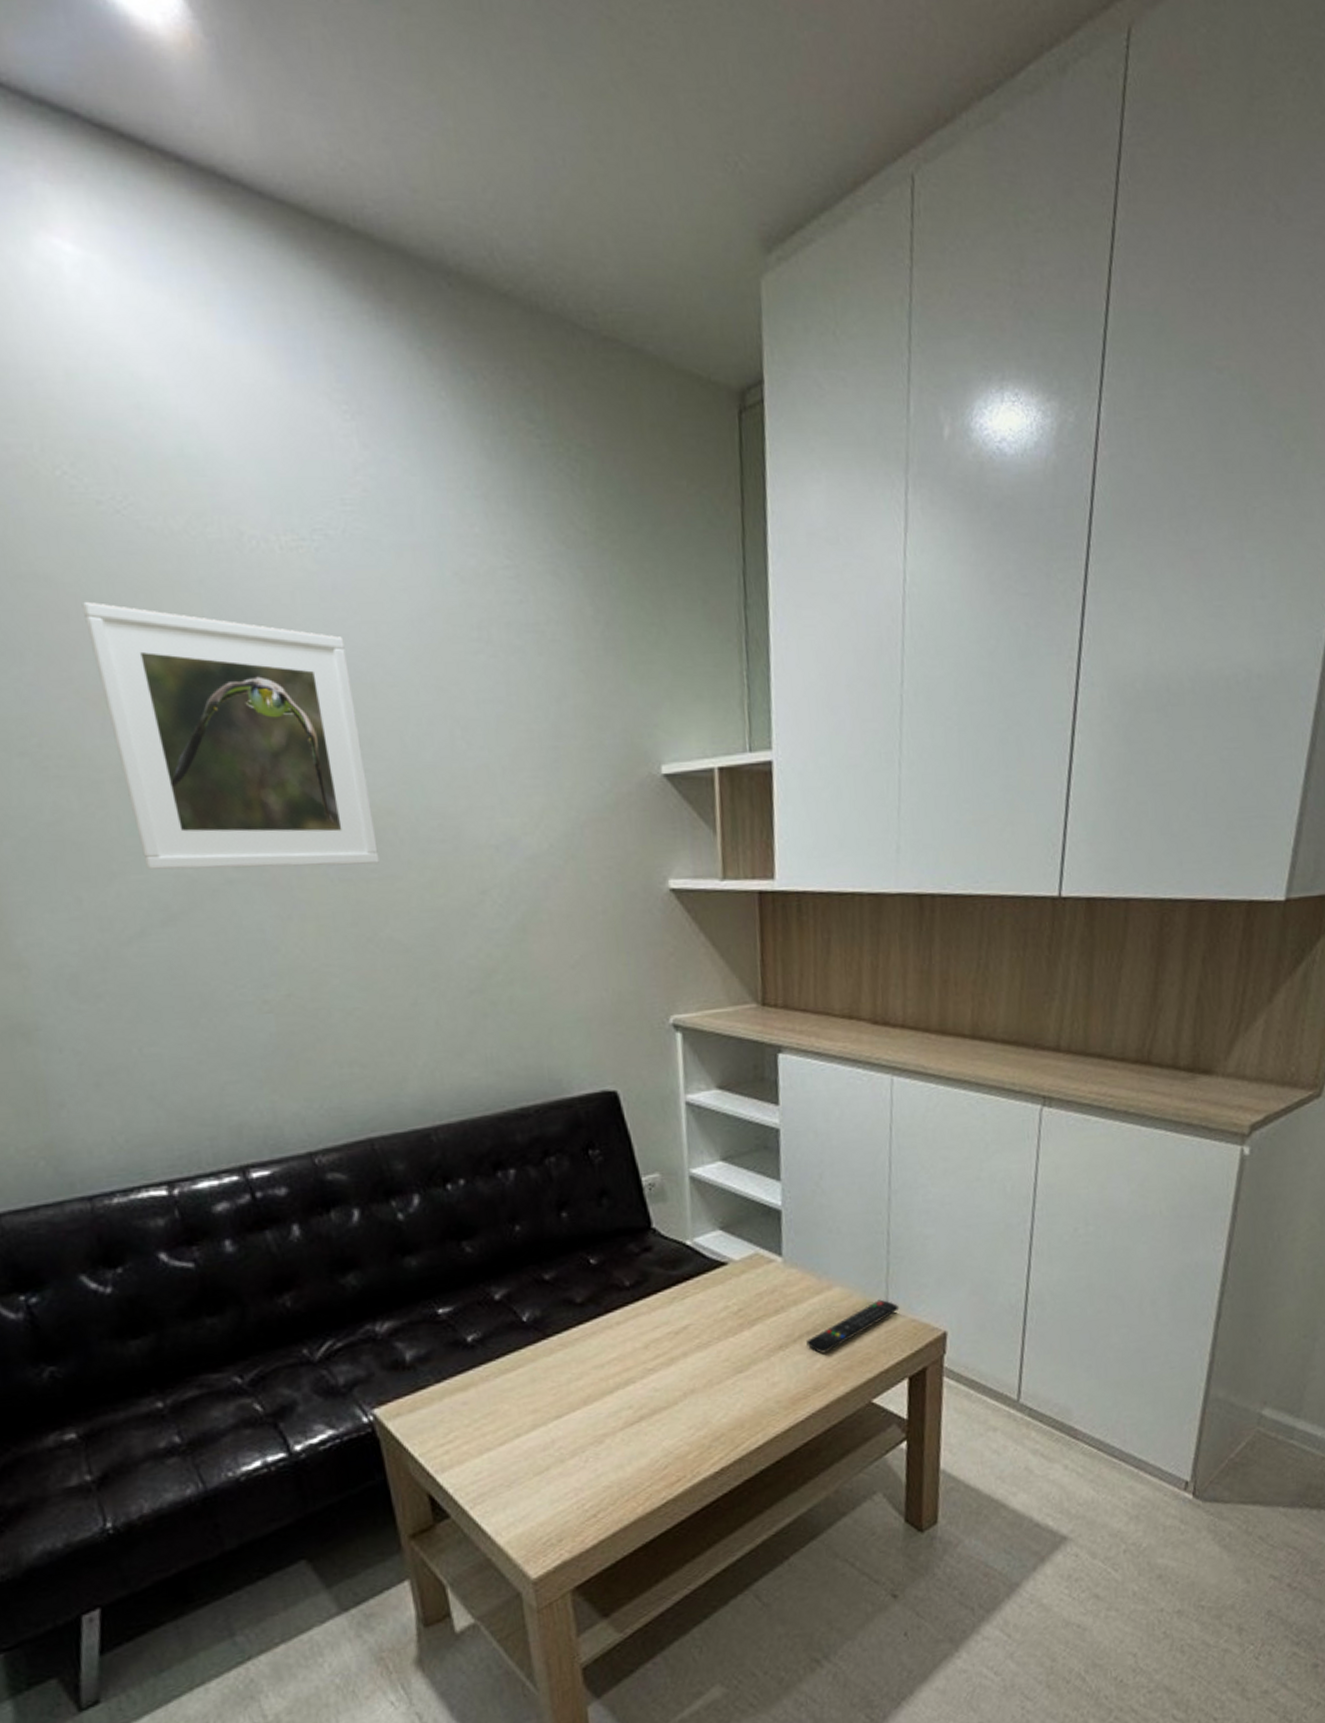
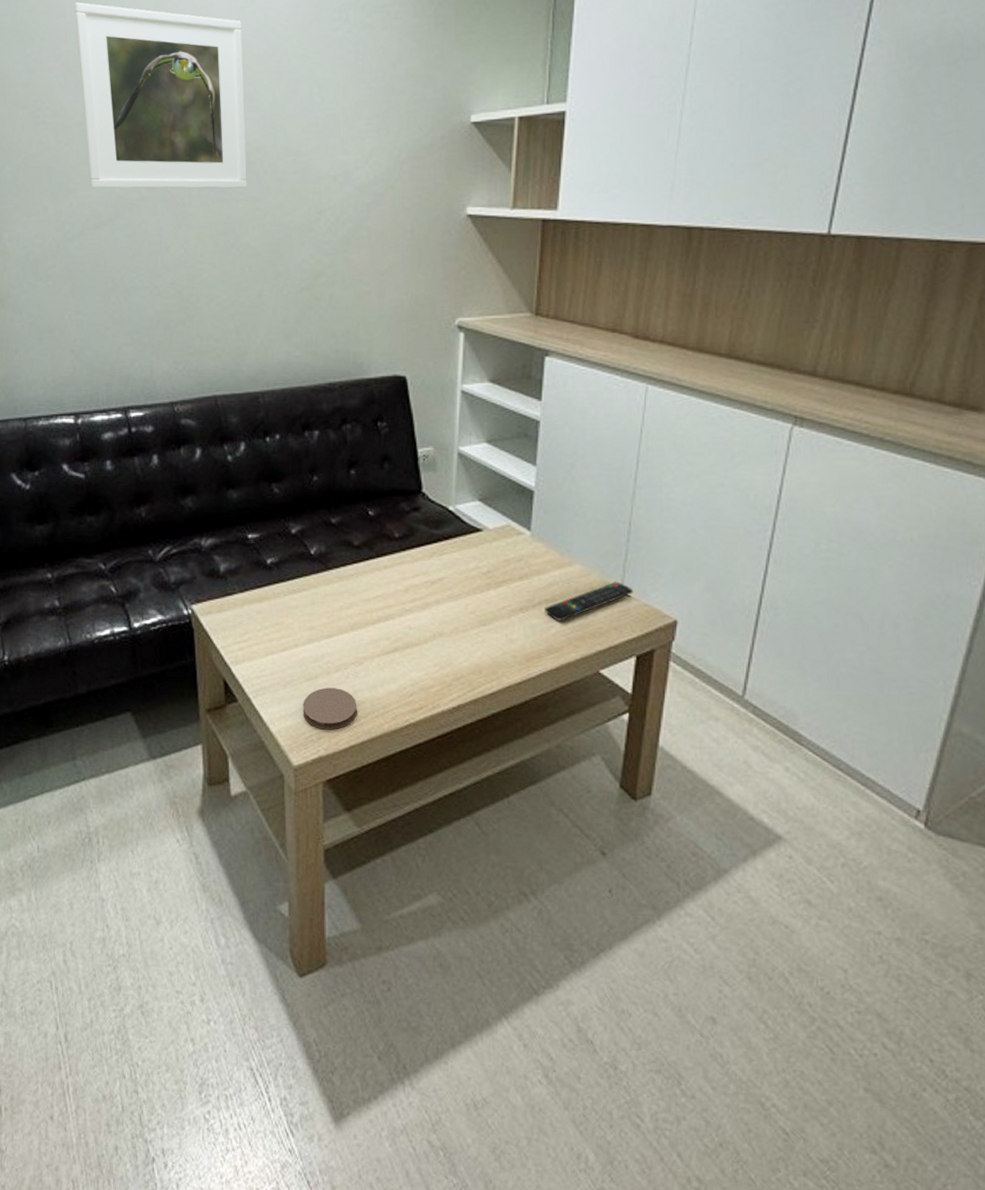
coaster: none [534,1476,603,1530] -> present [303,687,357,730]

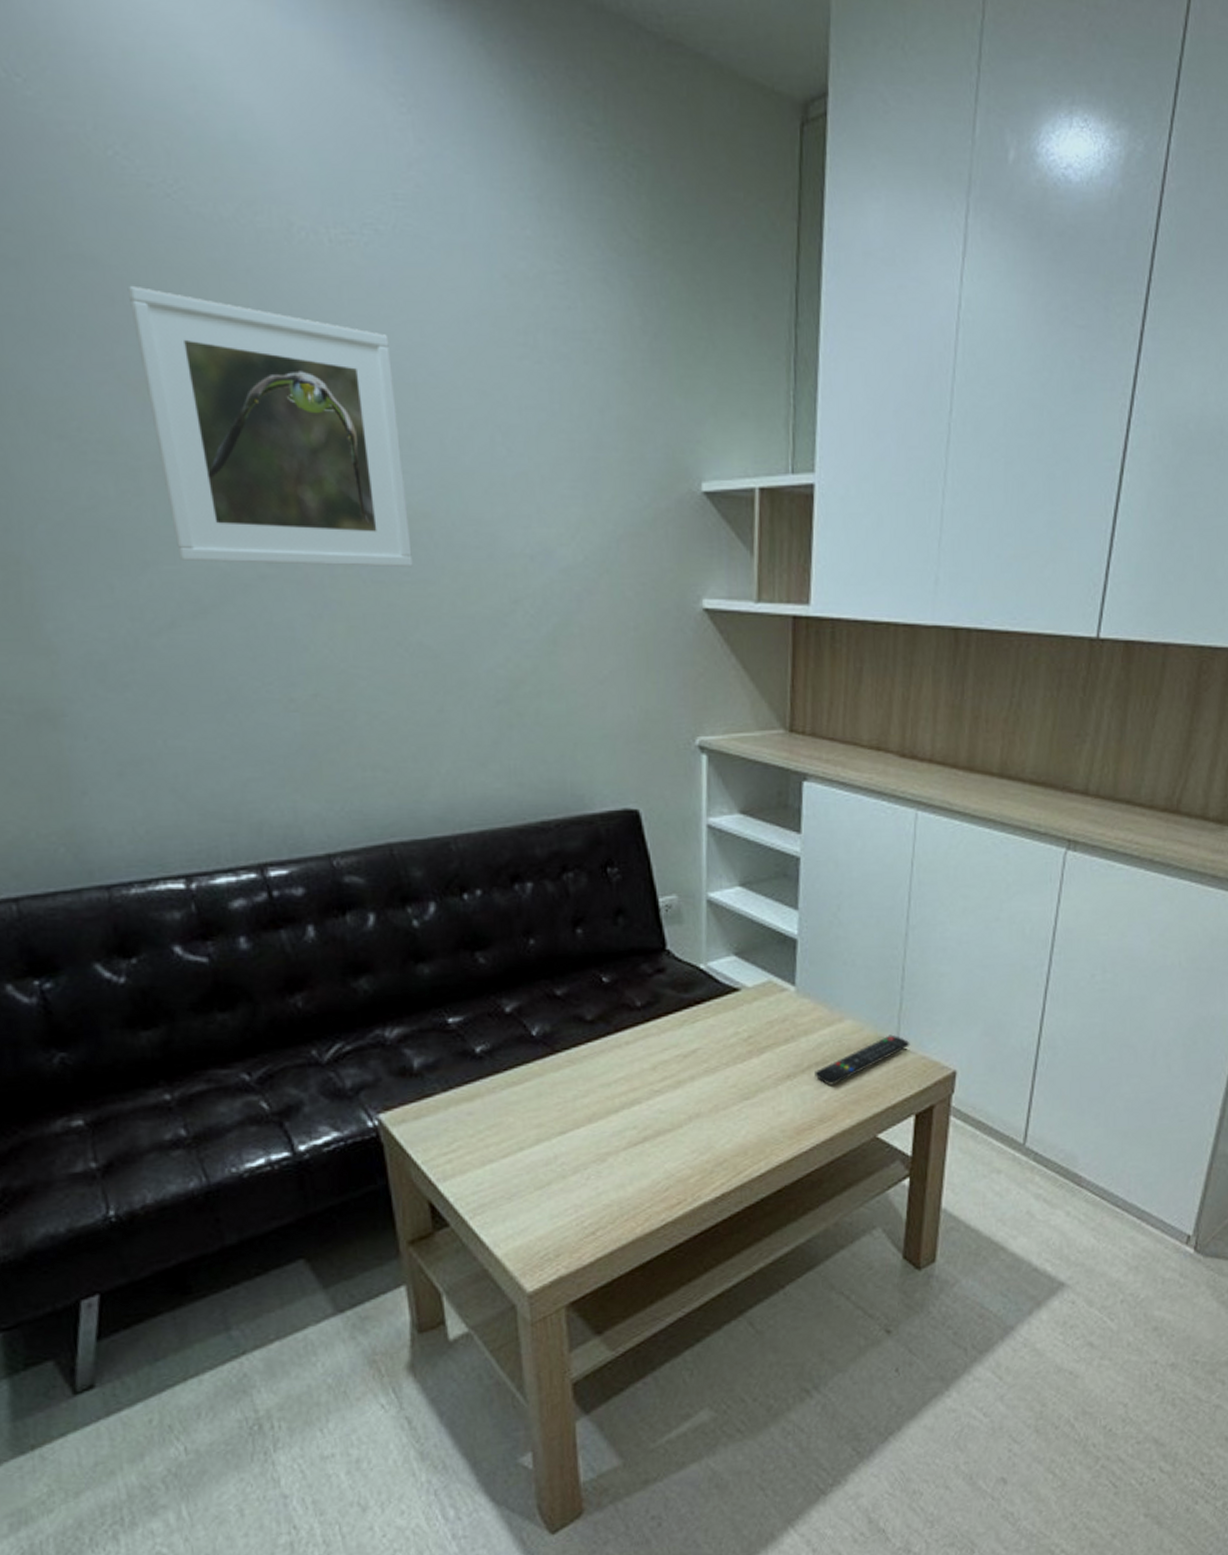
coaster: present [303,687,357,730] -> none [534,1193,603,1245]

